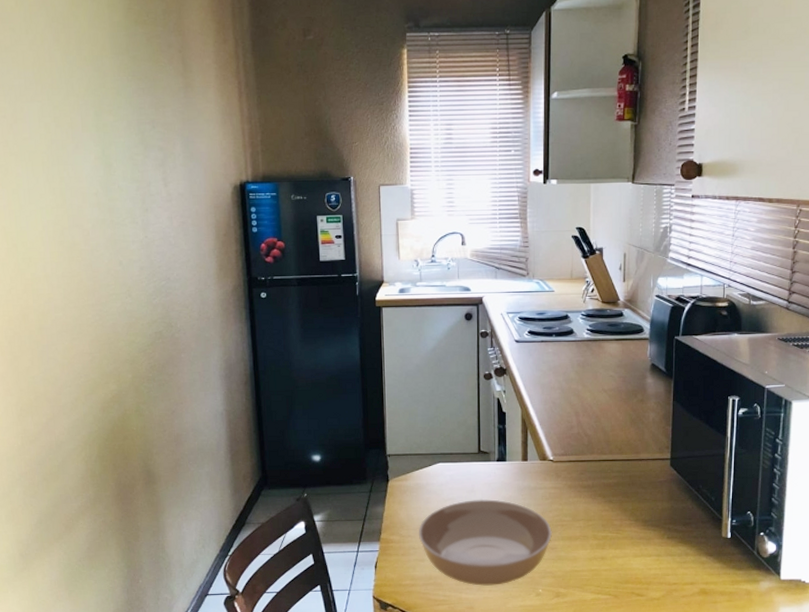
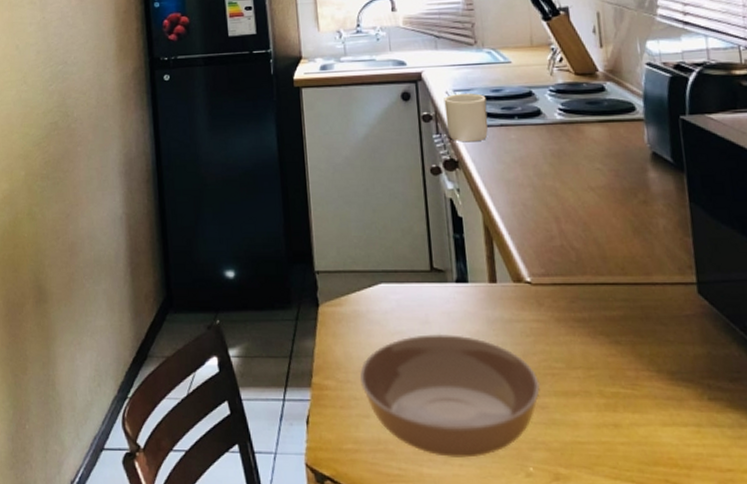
mug: none [499,315,532,354] -> present [444,93,488,143]

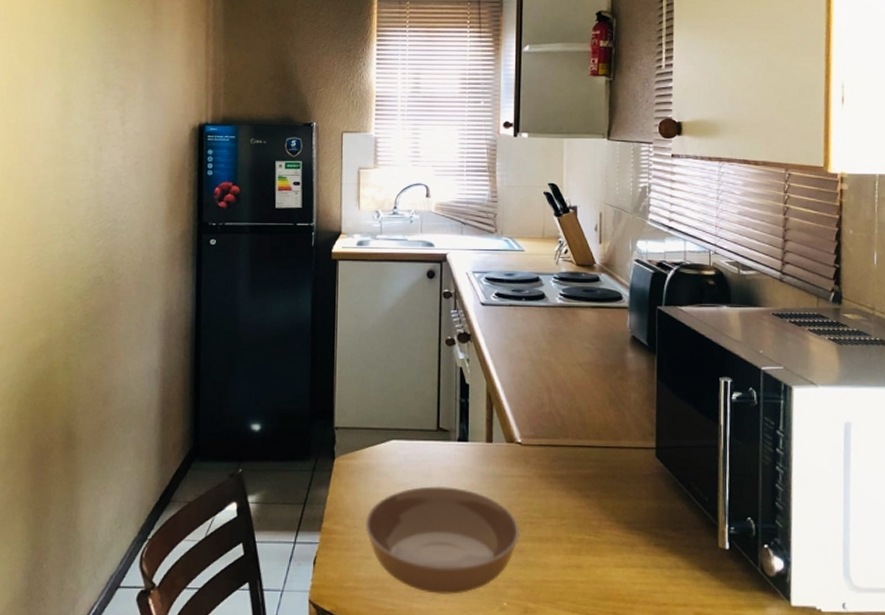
mug: present [444,93,488,143] -> none [463,275,500,319]

